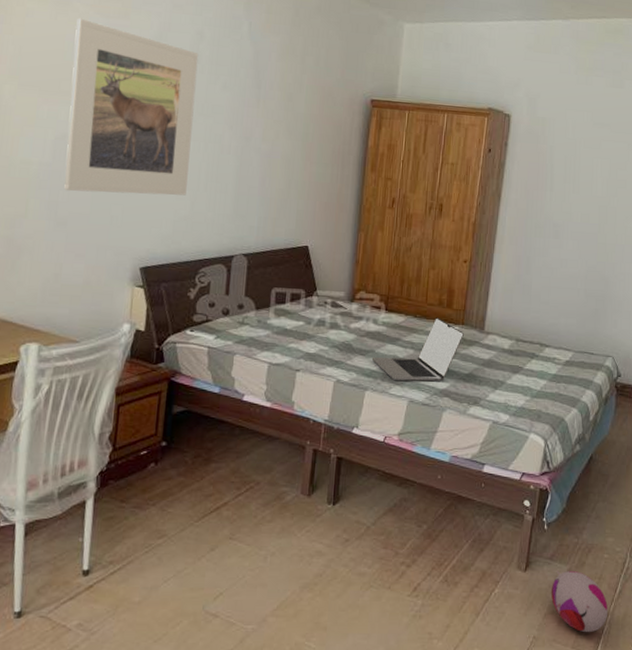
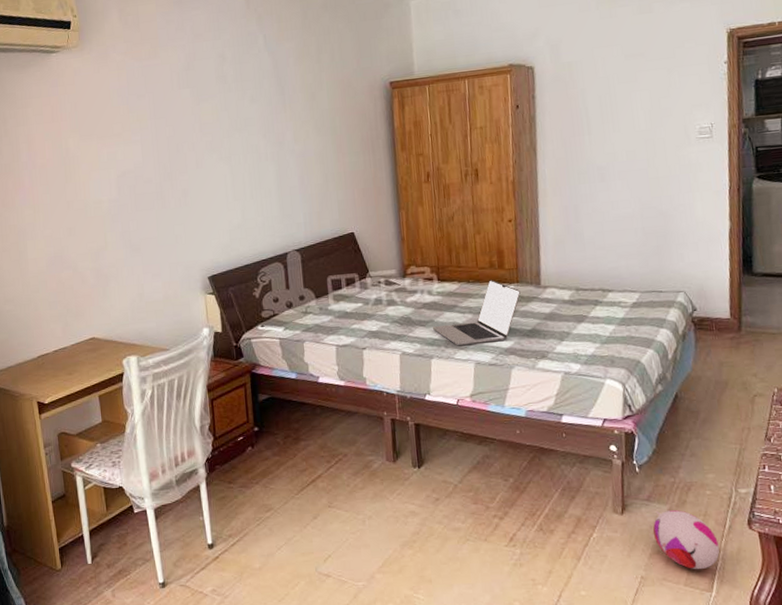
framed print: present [64,18,199,196] -> none [116,66,236,221]

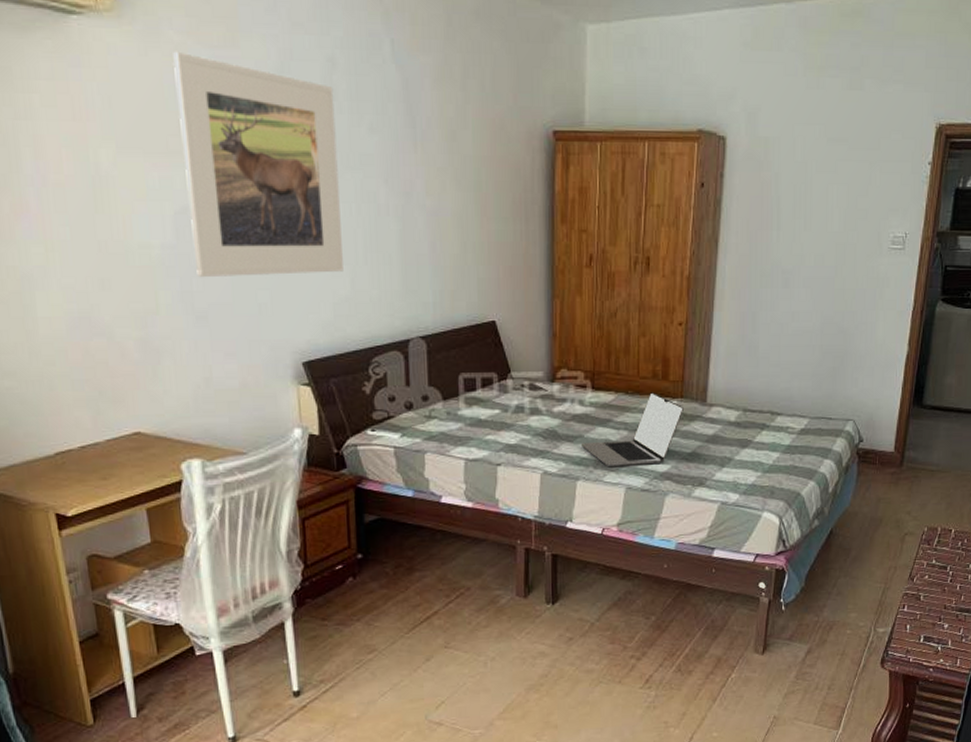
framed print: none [116,66,236,221] -> present [173,51,343,278]
plush toy: present [652,510,720,570] -> none [790,649,851,709]

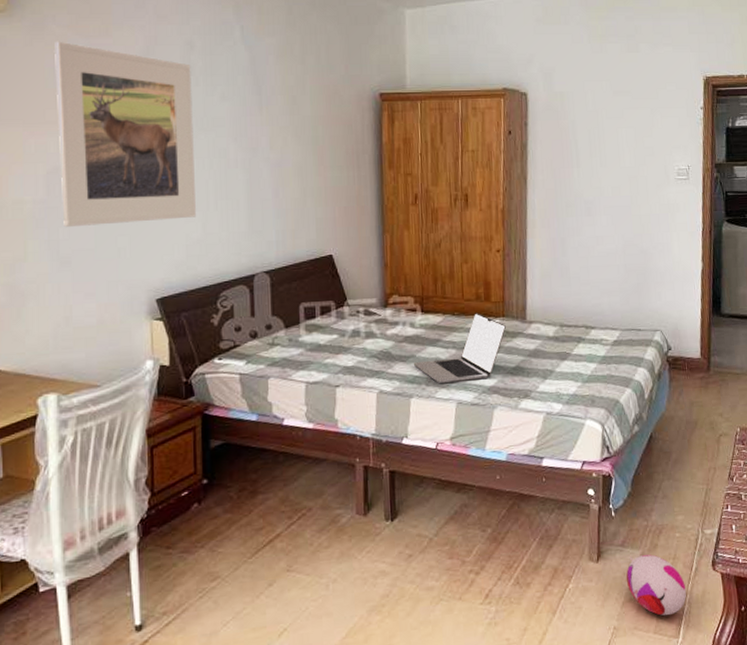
plush toy: none [790,649,851,709] -> present [625,554,686,616]

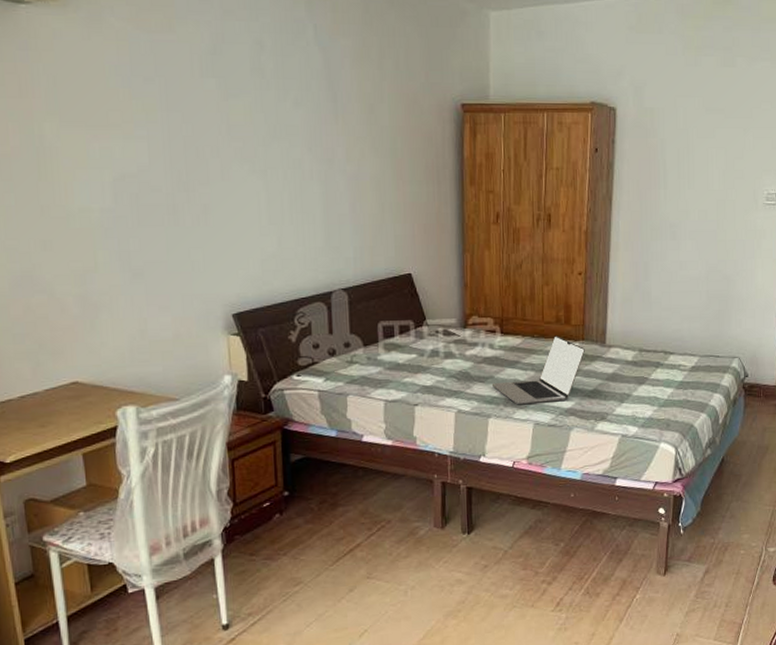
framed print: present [55,41,196,228] -> none [114,35,271,238]
plush toy: present [625,554,686,616] -> none [690,569,747,625]

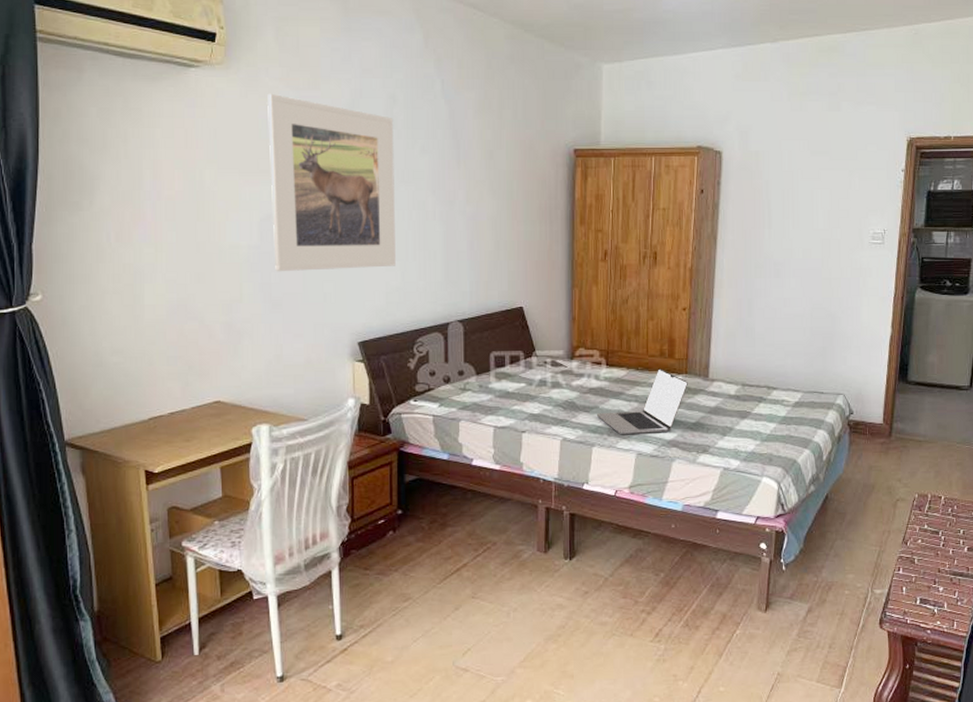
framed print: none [114,35,271,238] -> present [267,93,396,272]

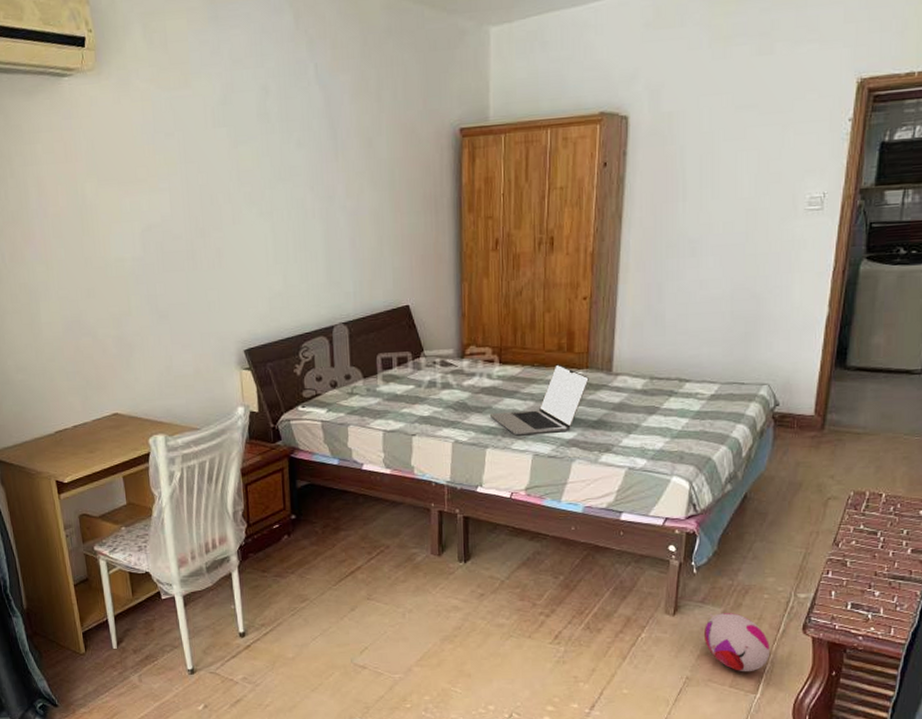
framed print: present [267,93,396,272] -> none [140,96,277,283]
plush toy: none [792,609,851,667] -> present [703,613,770,672]

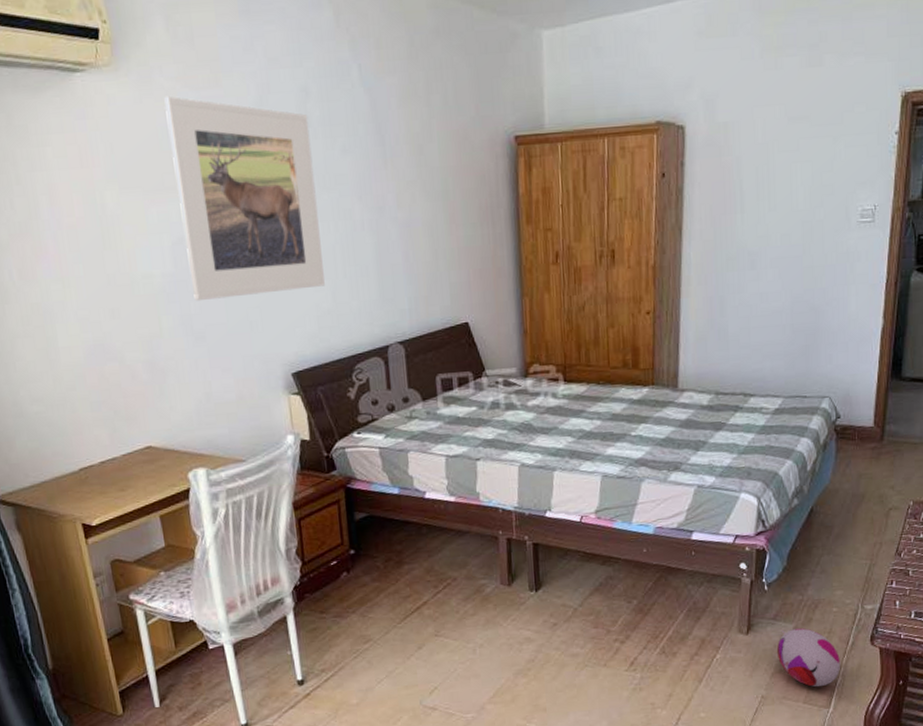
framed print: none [140,96,277,283] -> present [164,95,325,302]
laptop: present [490,364,589,435] -> none [557,381,655,456]

